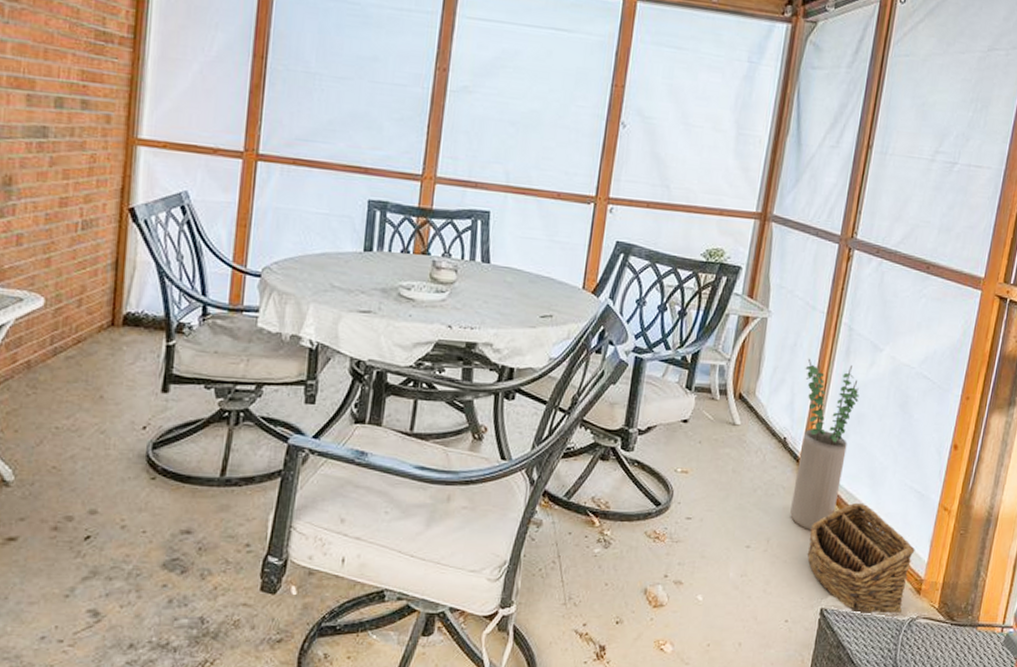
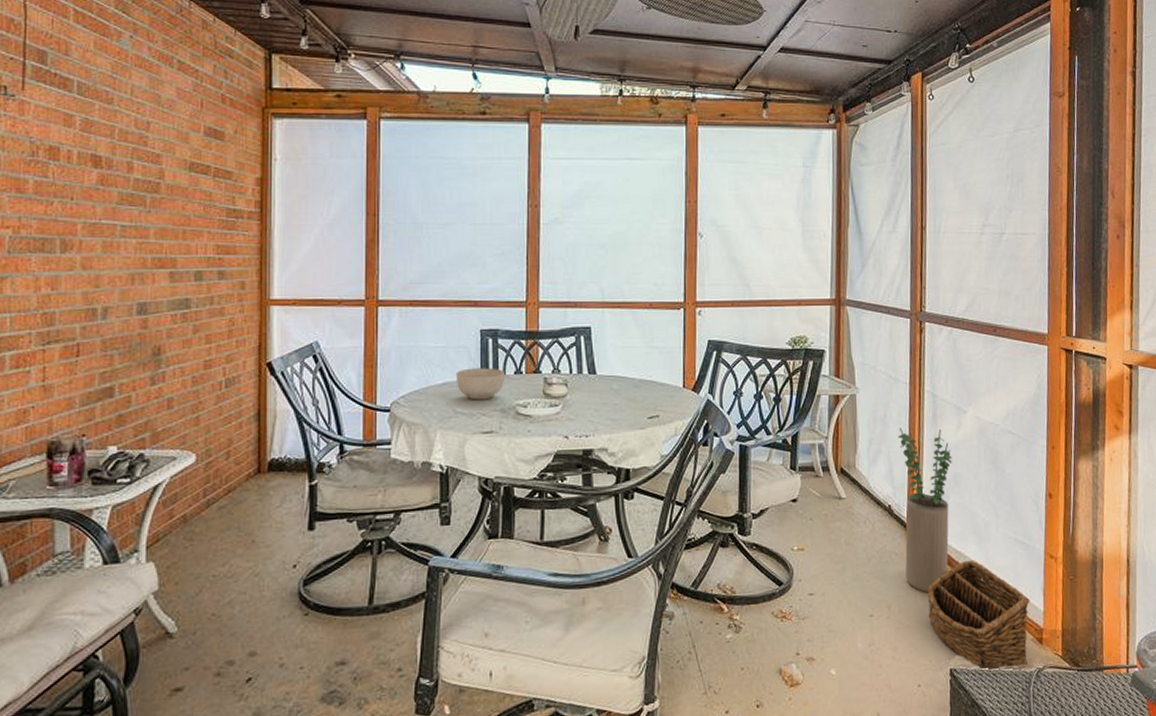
bowl: none [336,240,392,277] -> present [455,367,506,401]

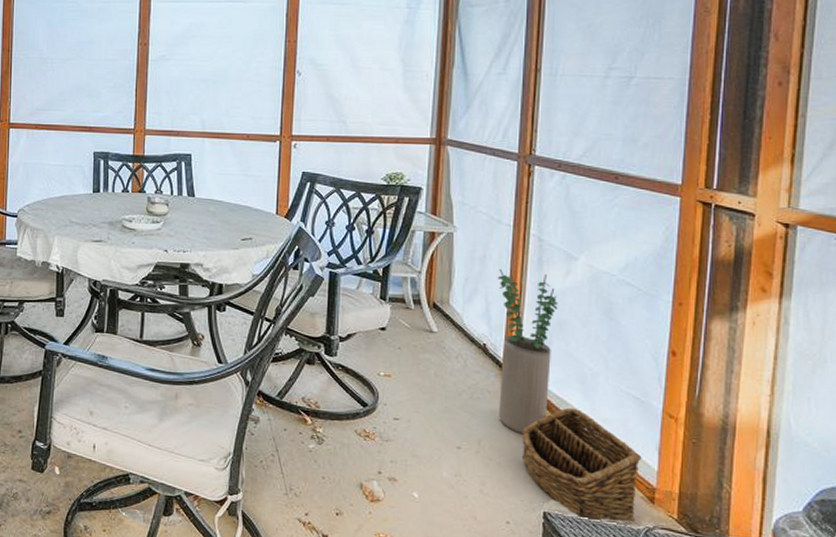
bowl: present [455,367,506,401] -> none [71,185,115,213]

